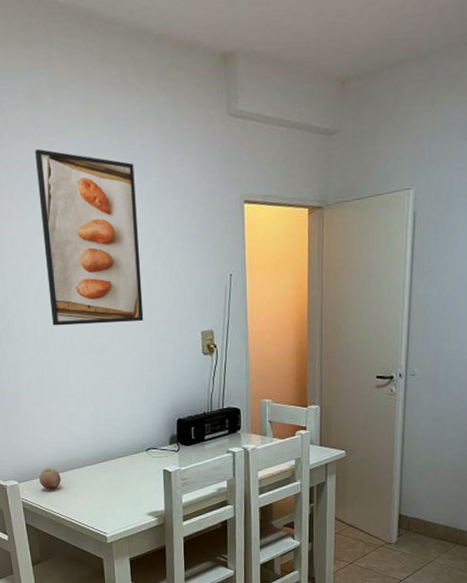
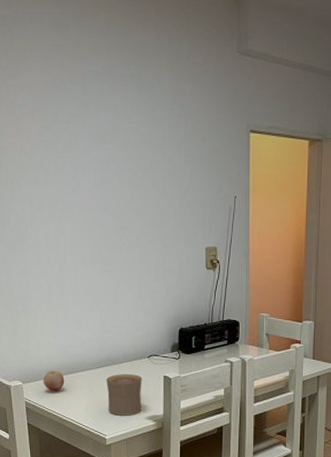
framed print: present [34,148,144,326] -> none [57,72,152,236]
cup: none [104,469,142,513] -> present [106,374,142,416]

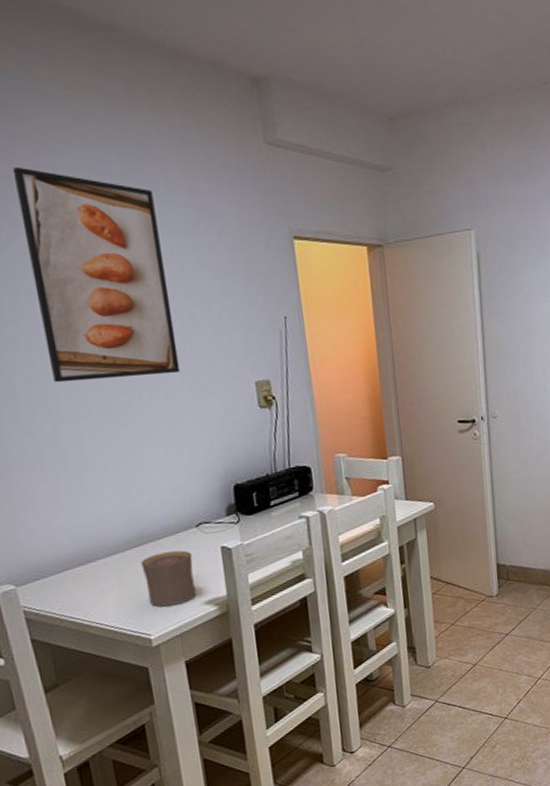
fruit: present [43,370,65,391] -> none [47,562,81,591]
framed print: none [57,72,152,236] -> present [12,166,181,383]

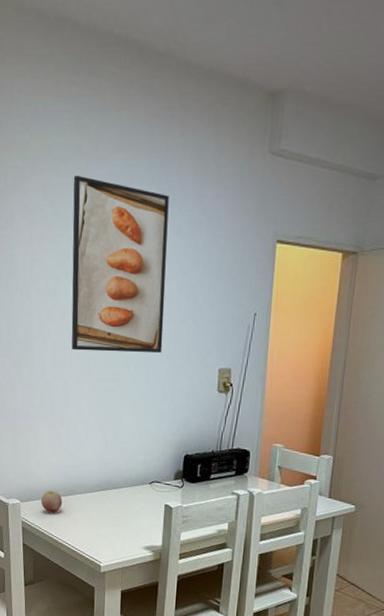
fruit: none [47,562,81,591] -> present [41,490,63,513]
cup: present [141,550,196,607] -> none [104,499,142,544]

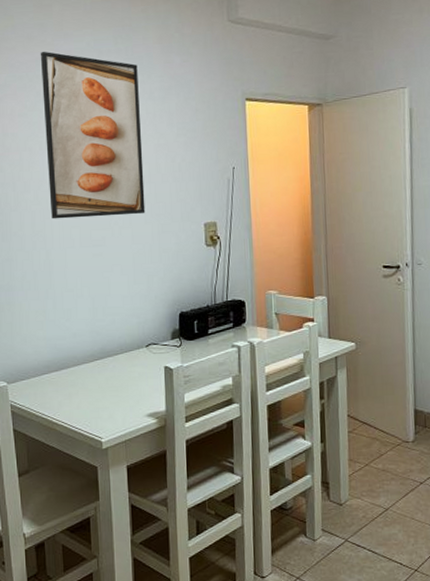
fruit: present [41,490,63,513] -> none [31,367,54,391]

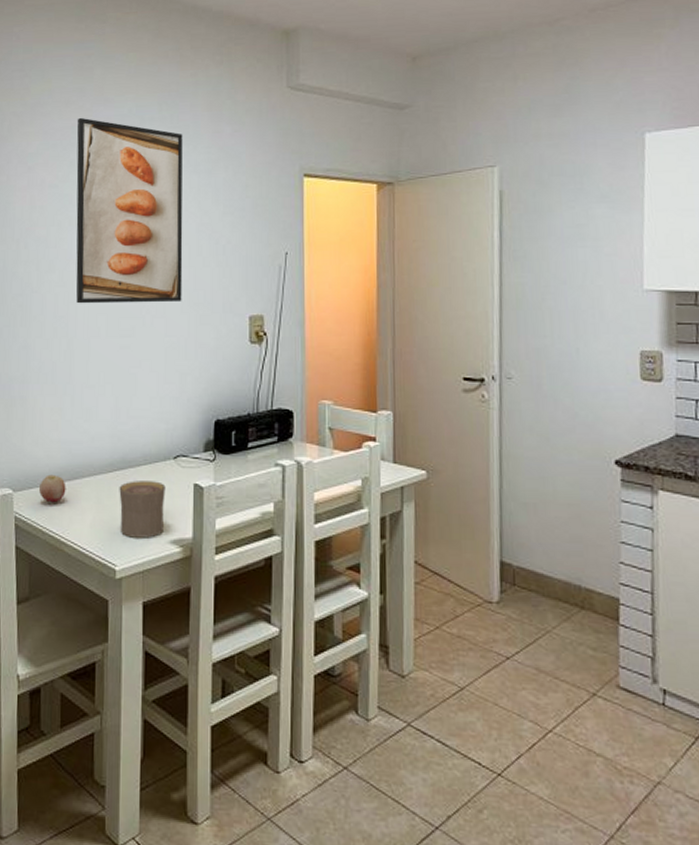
fruit: none [31,367,54,391] -> present [39,474,66,503]
cup: none [100,366,141,415] -> present [119,481,166,538]

